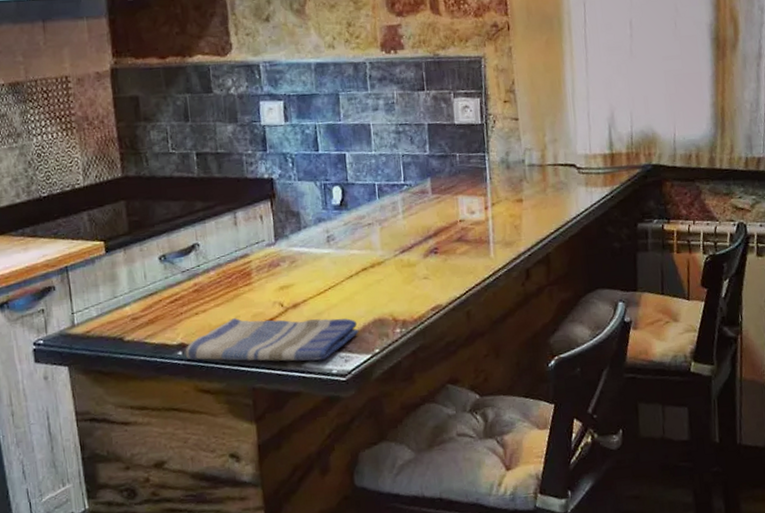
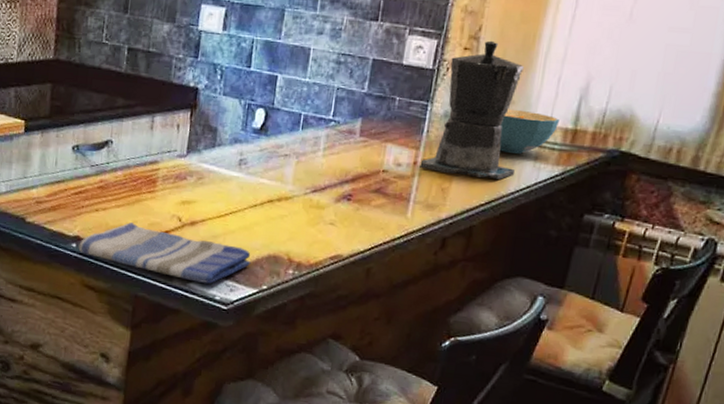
coffee maker: none [491,91,572,212] -> present [420,40,524,179]
cereal bowl: none [550,145,598,184] -> present [499,108,559,154]

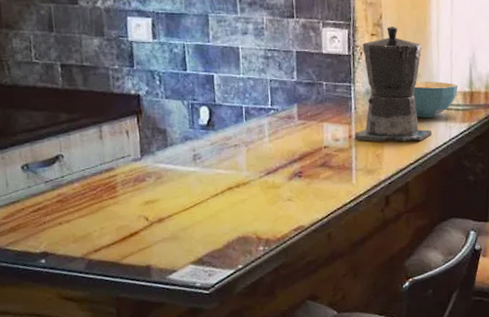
dish towel: present [78,222,251,284] -> none [48,230,224,274]

